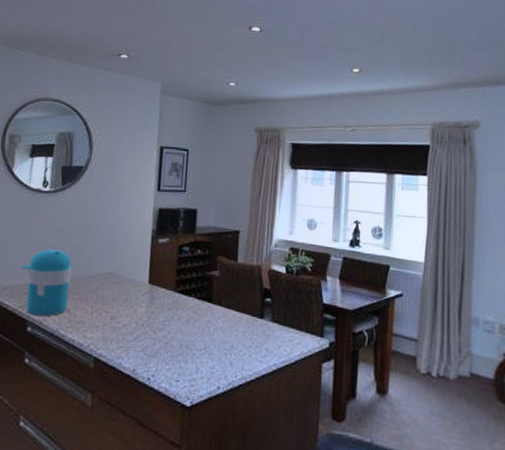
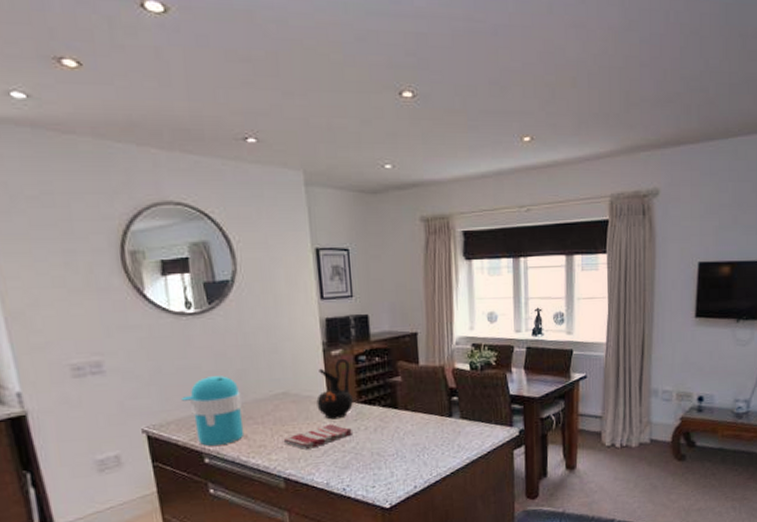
dish towel: none [100,309,166,331] -> present [283,424,352,449]
ceramic jug: none [137,247,174,306] -> present [316,358,353,420]

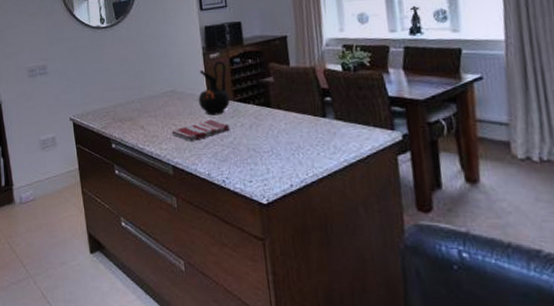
coffee maker: present [180,376,244,446] -> none [96,76,141,134]

